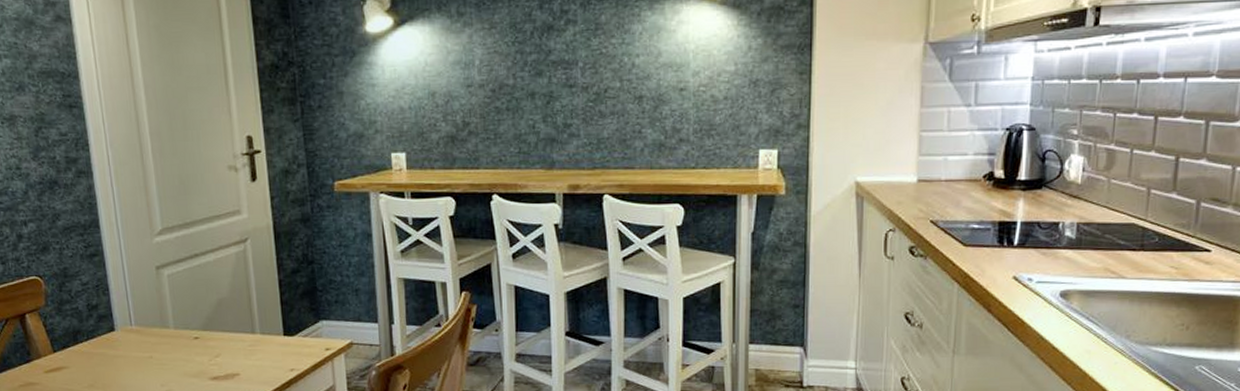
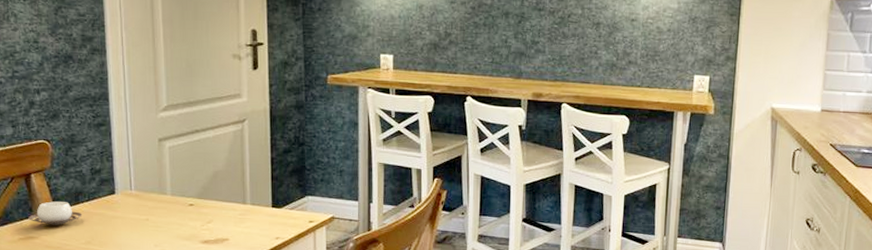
cup: none [26,343,83,369] -> present [28,201,83,225]

